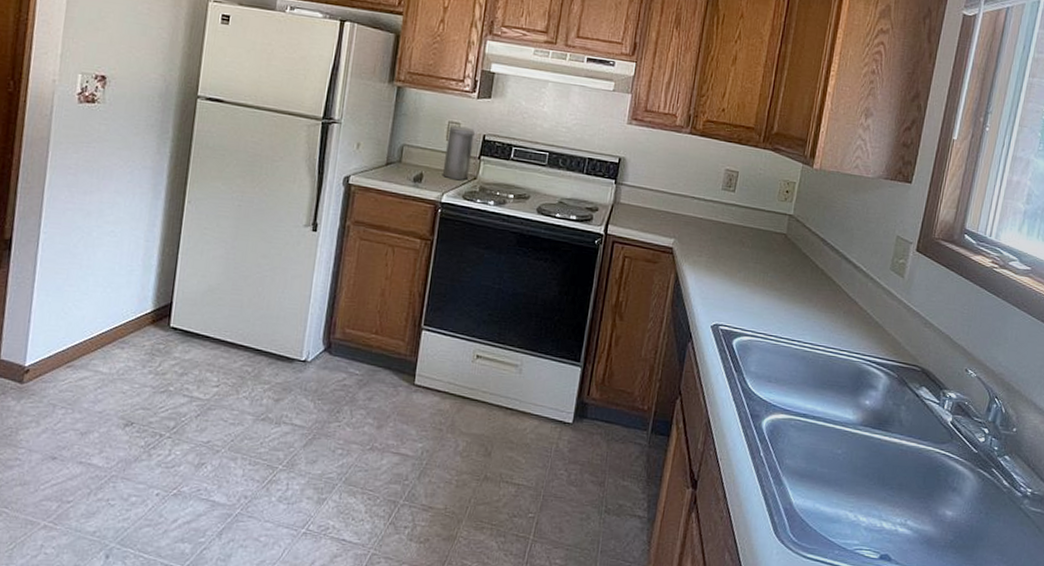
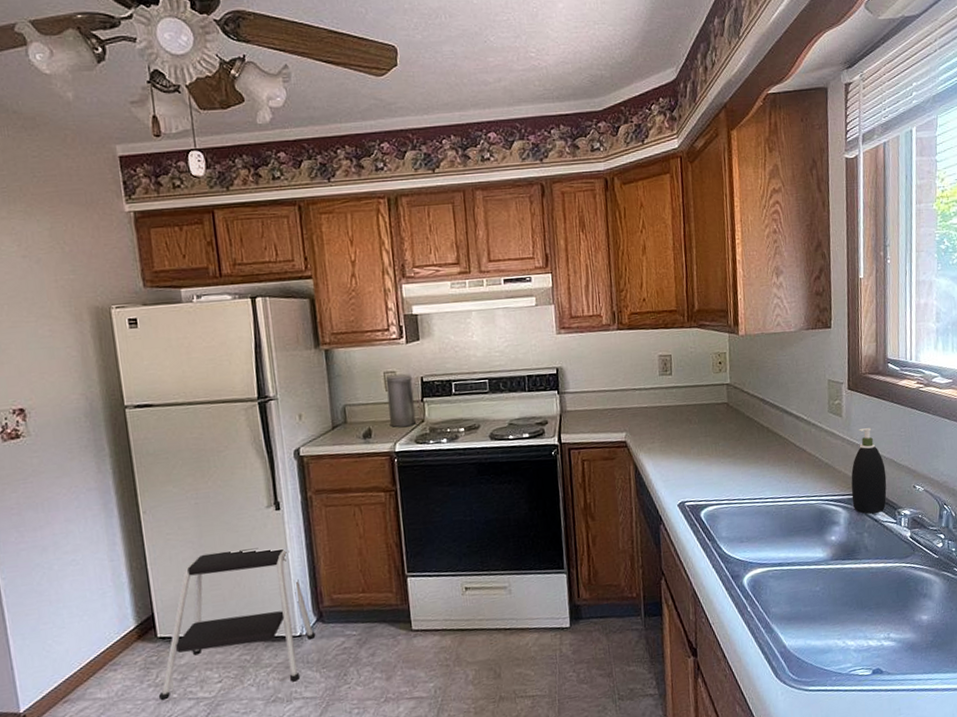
step stool: none [156,256,320,406] -> present [159,548,316,701]
soap dispenser: none [896,295,940,388] -> present [851,428,887,514]

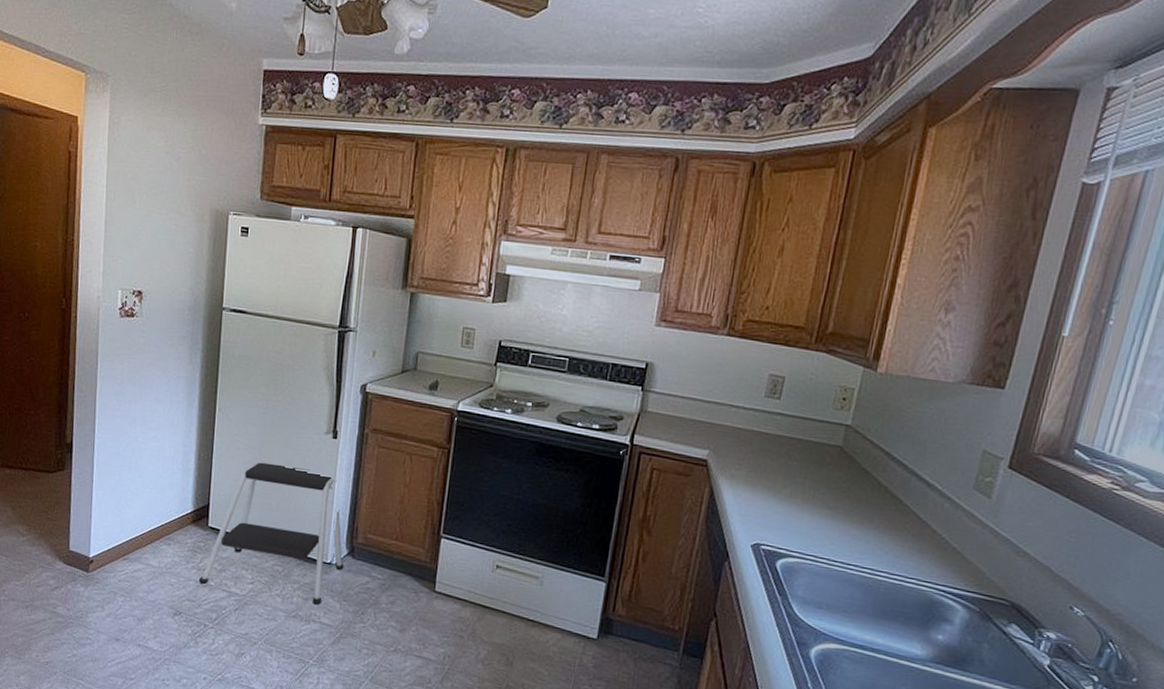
canister: present [385,374,416,428] -> none [457,331,490,388]
soap dispenser: present [851,428,887,514] -> none [977,519,1036,625]

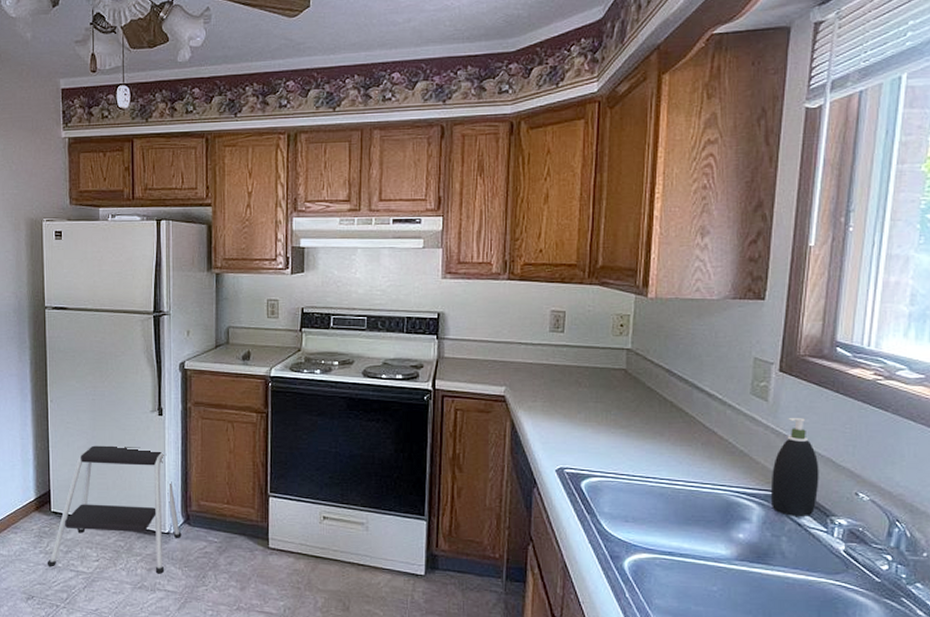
soap dispenser: none [977,519,1036,625] -> present [770,418,819,516]

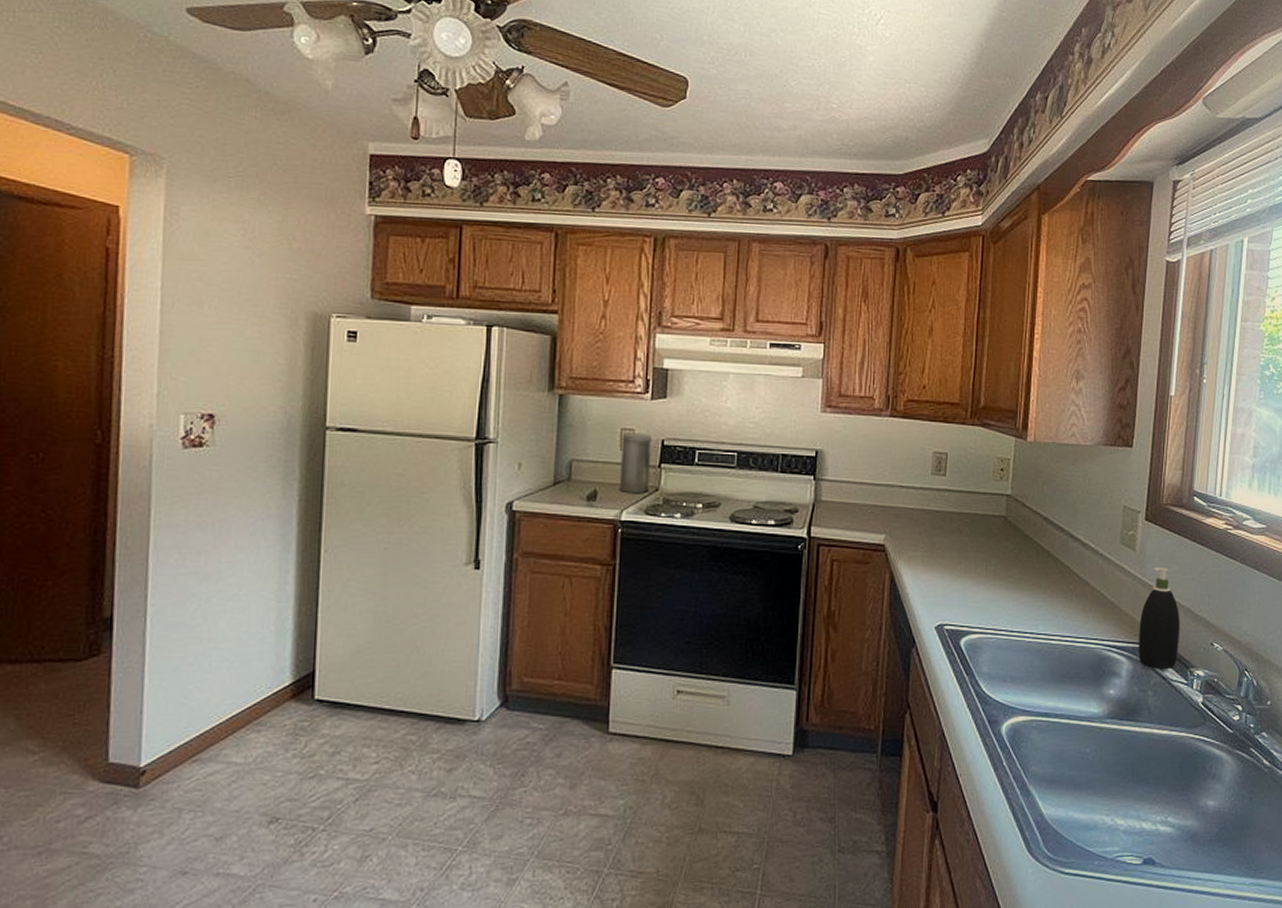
step stool: present [48,445,182,574] -> none [304,609,496,776]
canister: none [268,302,293,354] -> present [619,432,652,494]

